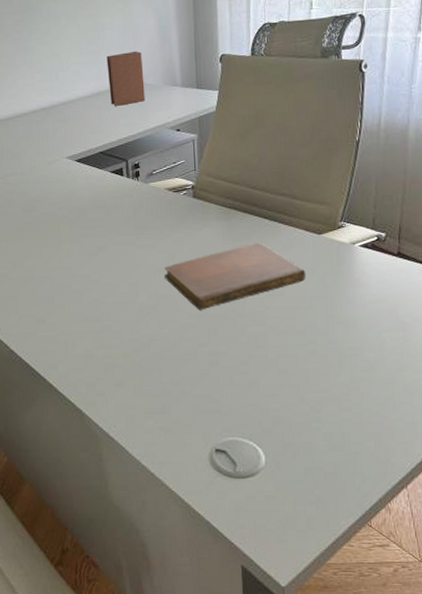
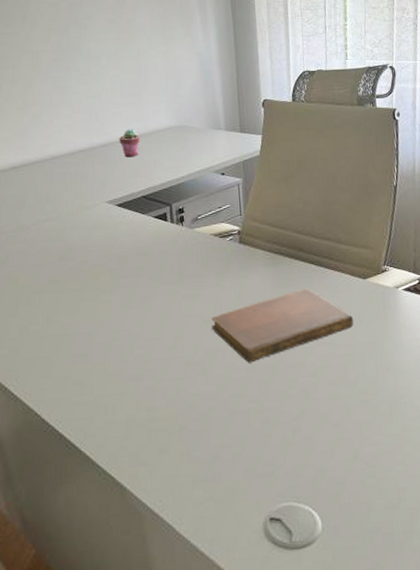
potted succulent: none [78,87,98,115] -> present [119,129,140,158]
book: present [106,50,145,106] -> none [149,93,189,149]

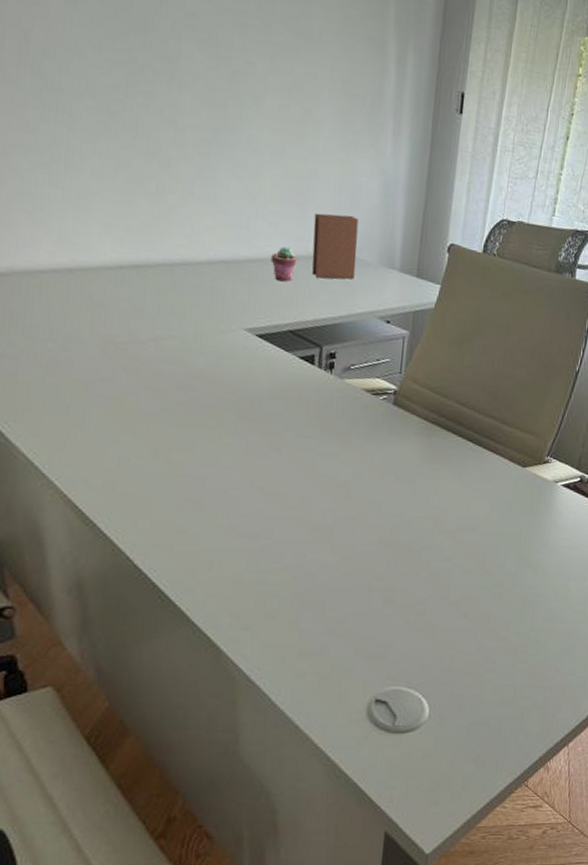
book: none [149,93,189,149] -> present [312,213,359,280]
notebook: present [211,288,354,363] -> none [346,466,504,538]

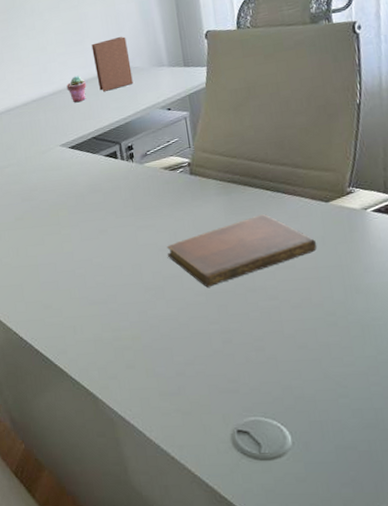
notebook: none [346,466,504,538] -> present [167,214,318,288]

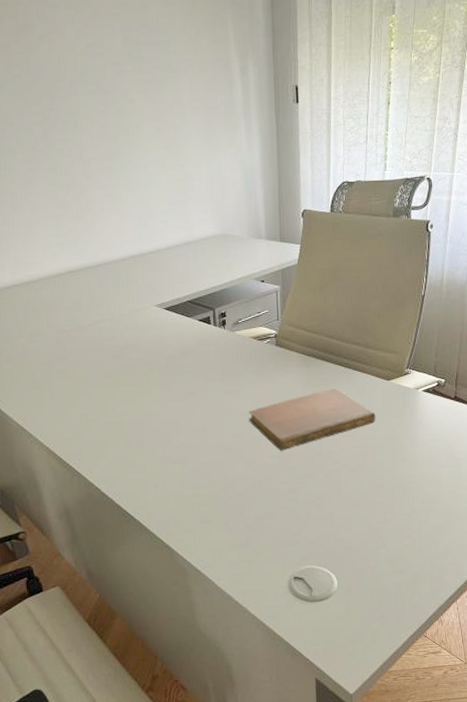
potted succulent: present [66,75,86,103] -> none [166,236,186,264]
book: present [91,36,133,92] -> none [194,202,232,256]

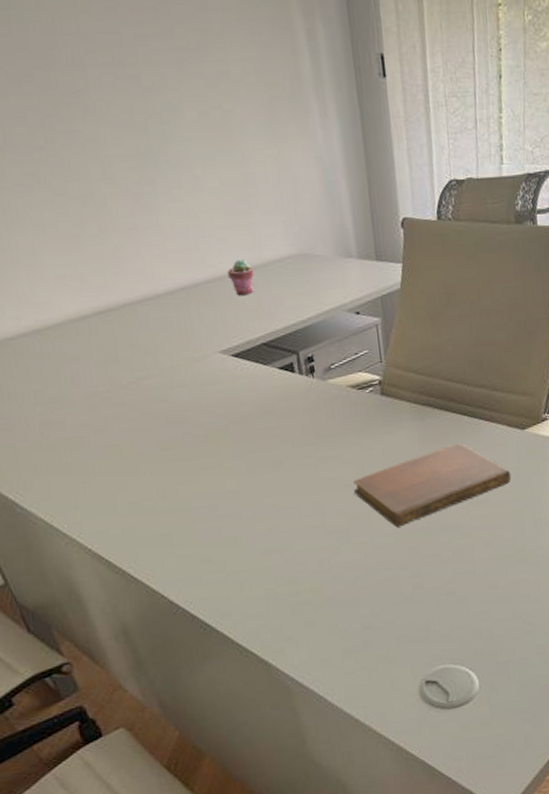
potted succulent: none [166,236,186,264] -> present [227,259,254,296]

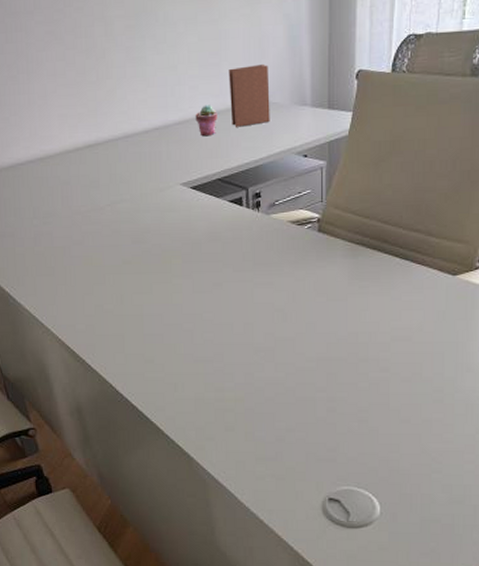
book: none [260,211,315,284] -> present [228,63,270,127]
notebook: present [353,442,512,528] -> none [283,282,437,354]

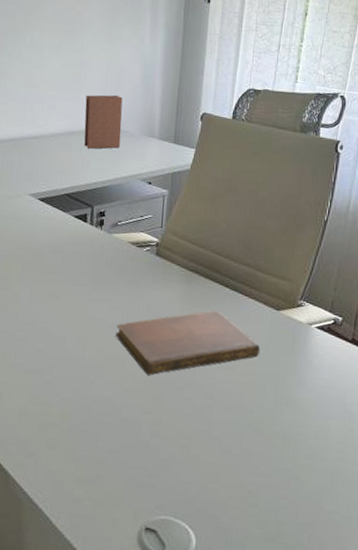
potted succulent: present [195,104,217,137] -> none [50,124,72,153]
notebook: none [283,282,437,354] -> present [116,310,261,375]

